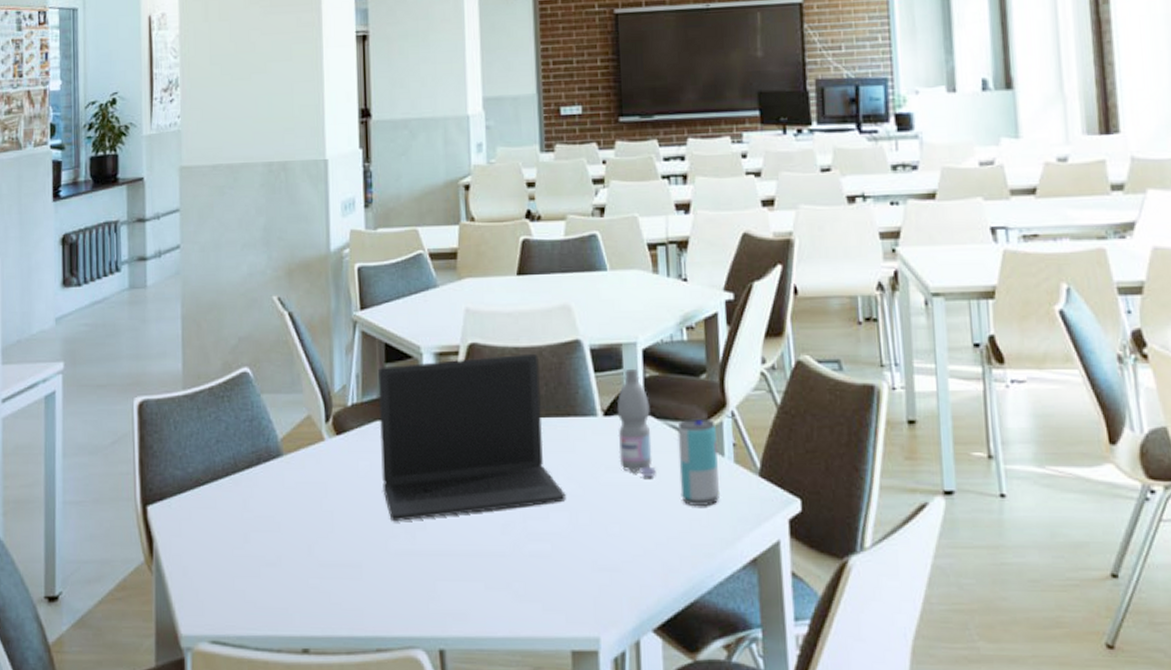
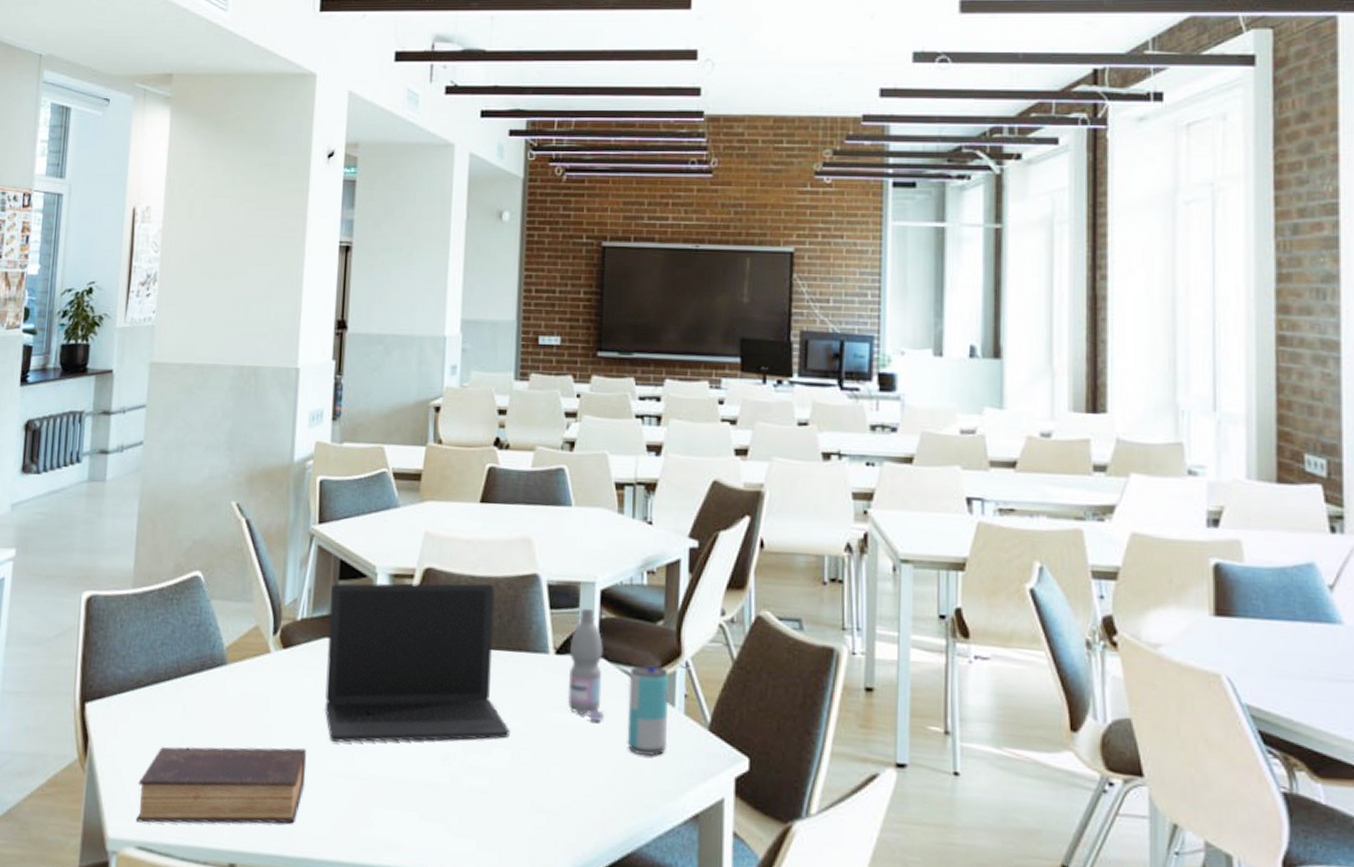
book: none [206,531,370,617] -> present [135,746,307,824]

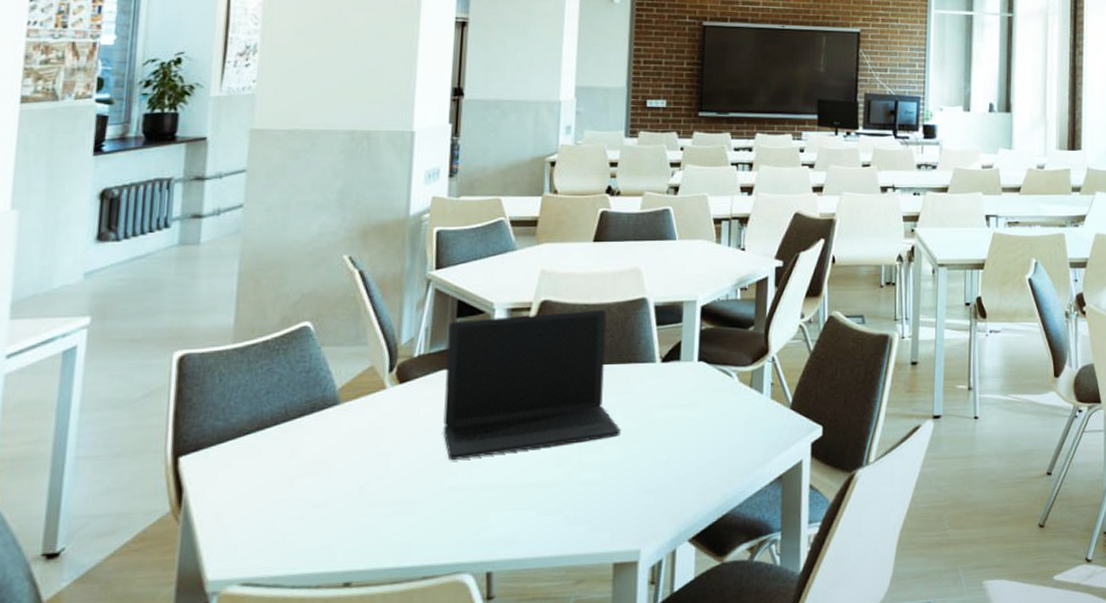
book: present [135,746,307,824] -> none [239,470,425,561]
water bottle: present [567,608,604,721] -> none [672,322,703,412]
beverage can: present [627,665,669,757] -> none [723,363,758,436]

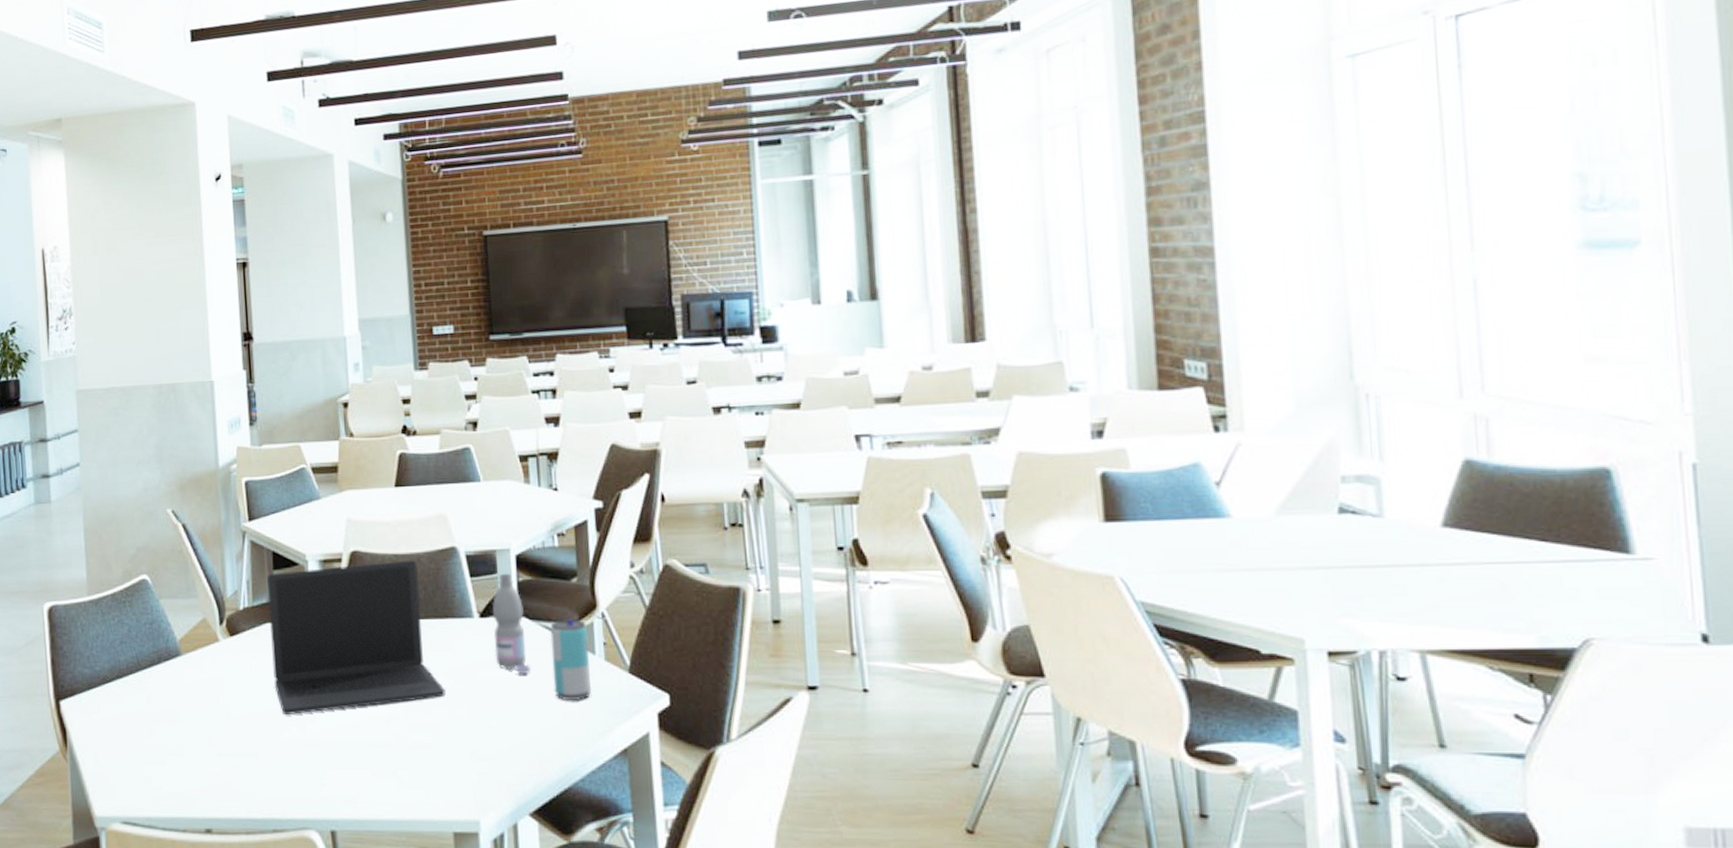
water bottle: none [672,322,703,412] -> present [491,573,530,674]
beverage can: none [723,363,758,436] -> present [550,619,592,702]

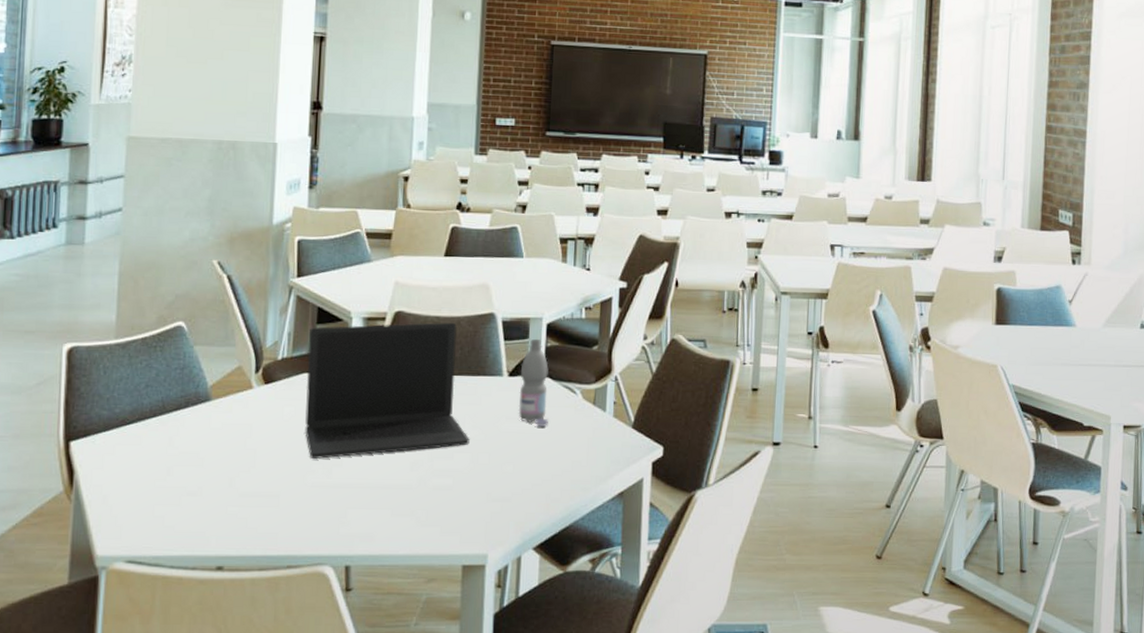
beverage can: present [550,619,592,702] -> none [567,381,601,451]

